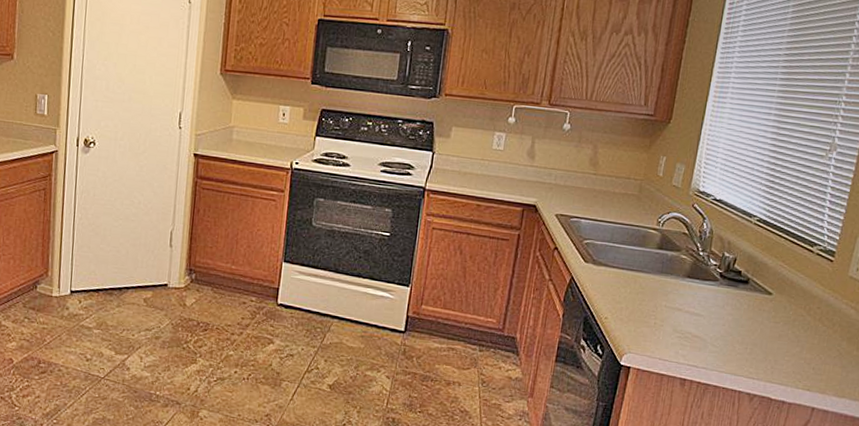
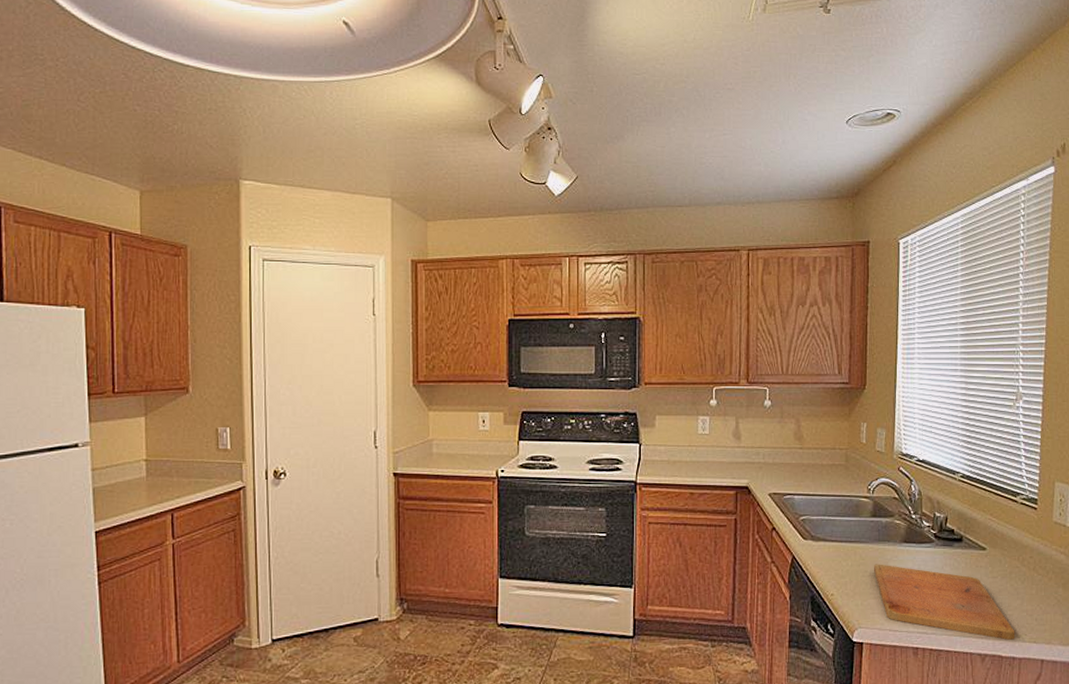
cutting board: none [651,294,790,385] -> present [873,564,1015,640]

